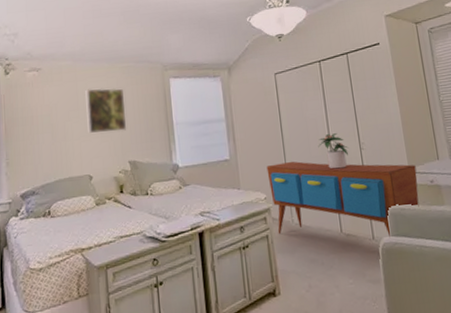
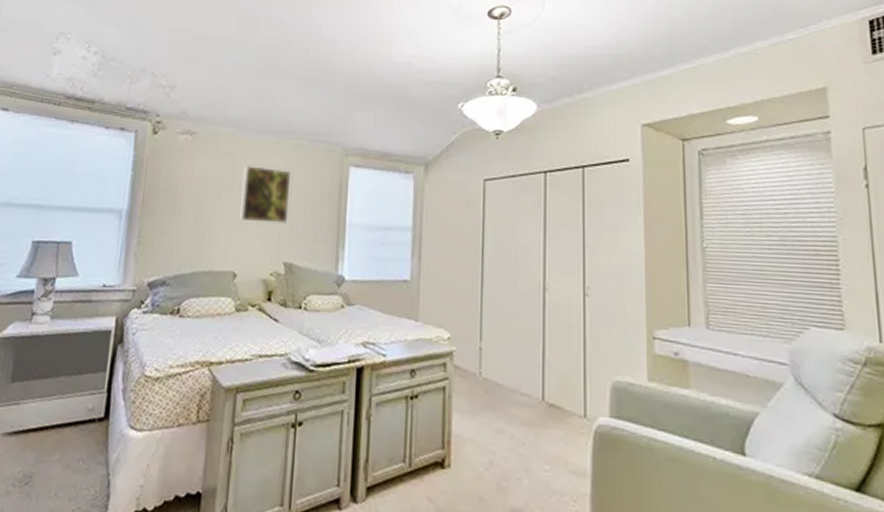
sideboard: present [266,161,419,238] -> none [456,295,657,420]
potted plant: present [318,133,349,169] -> none [528,268,568,316]

